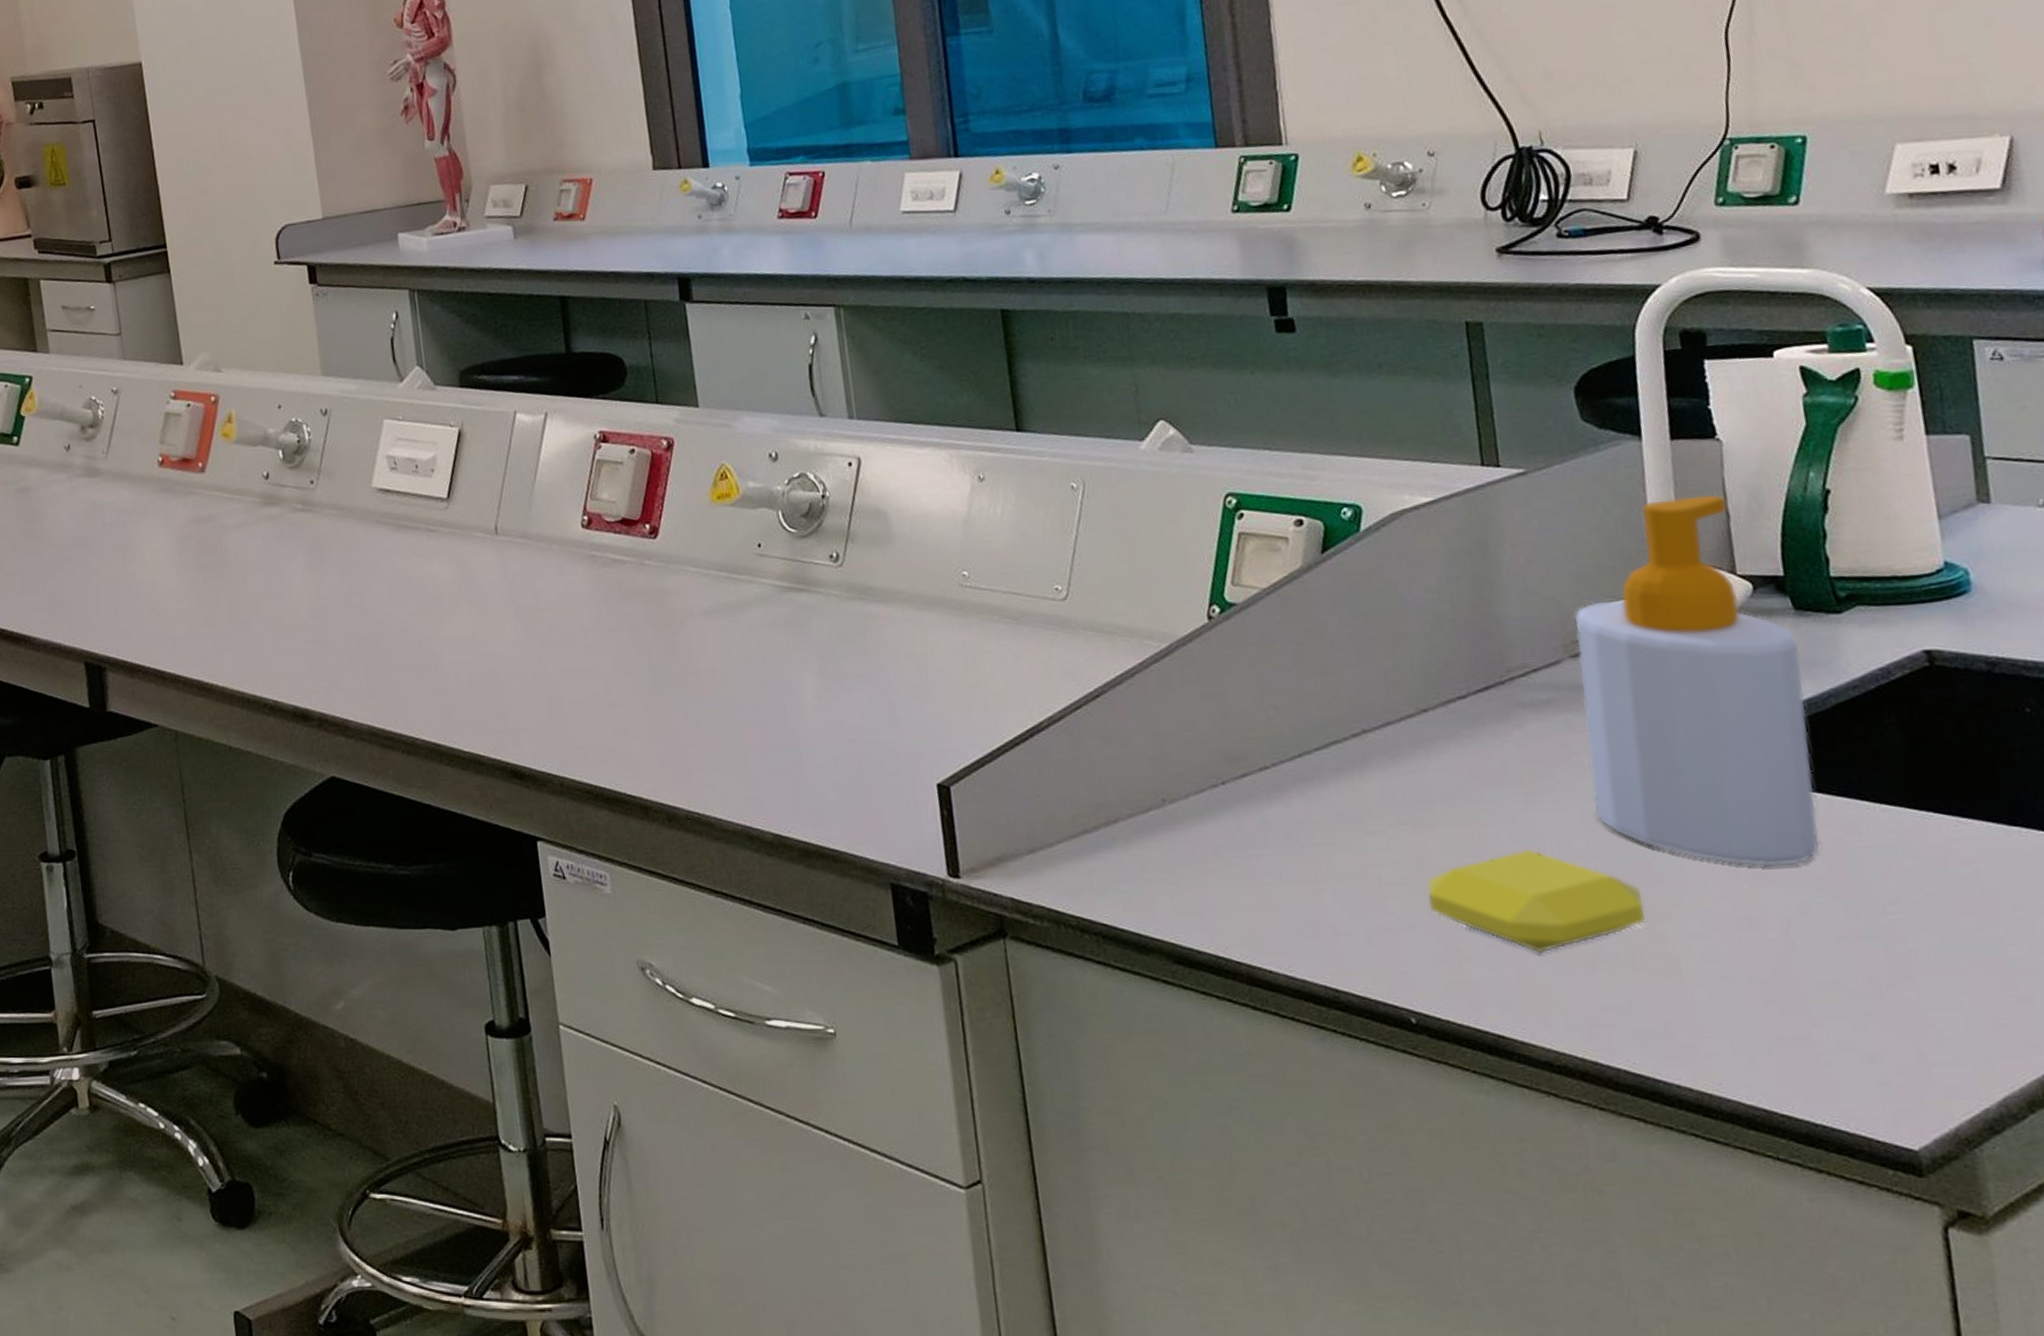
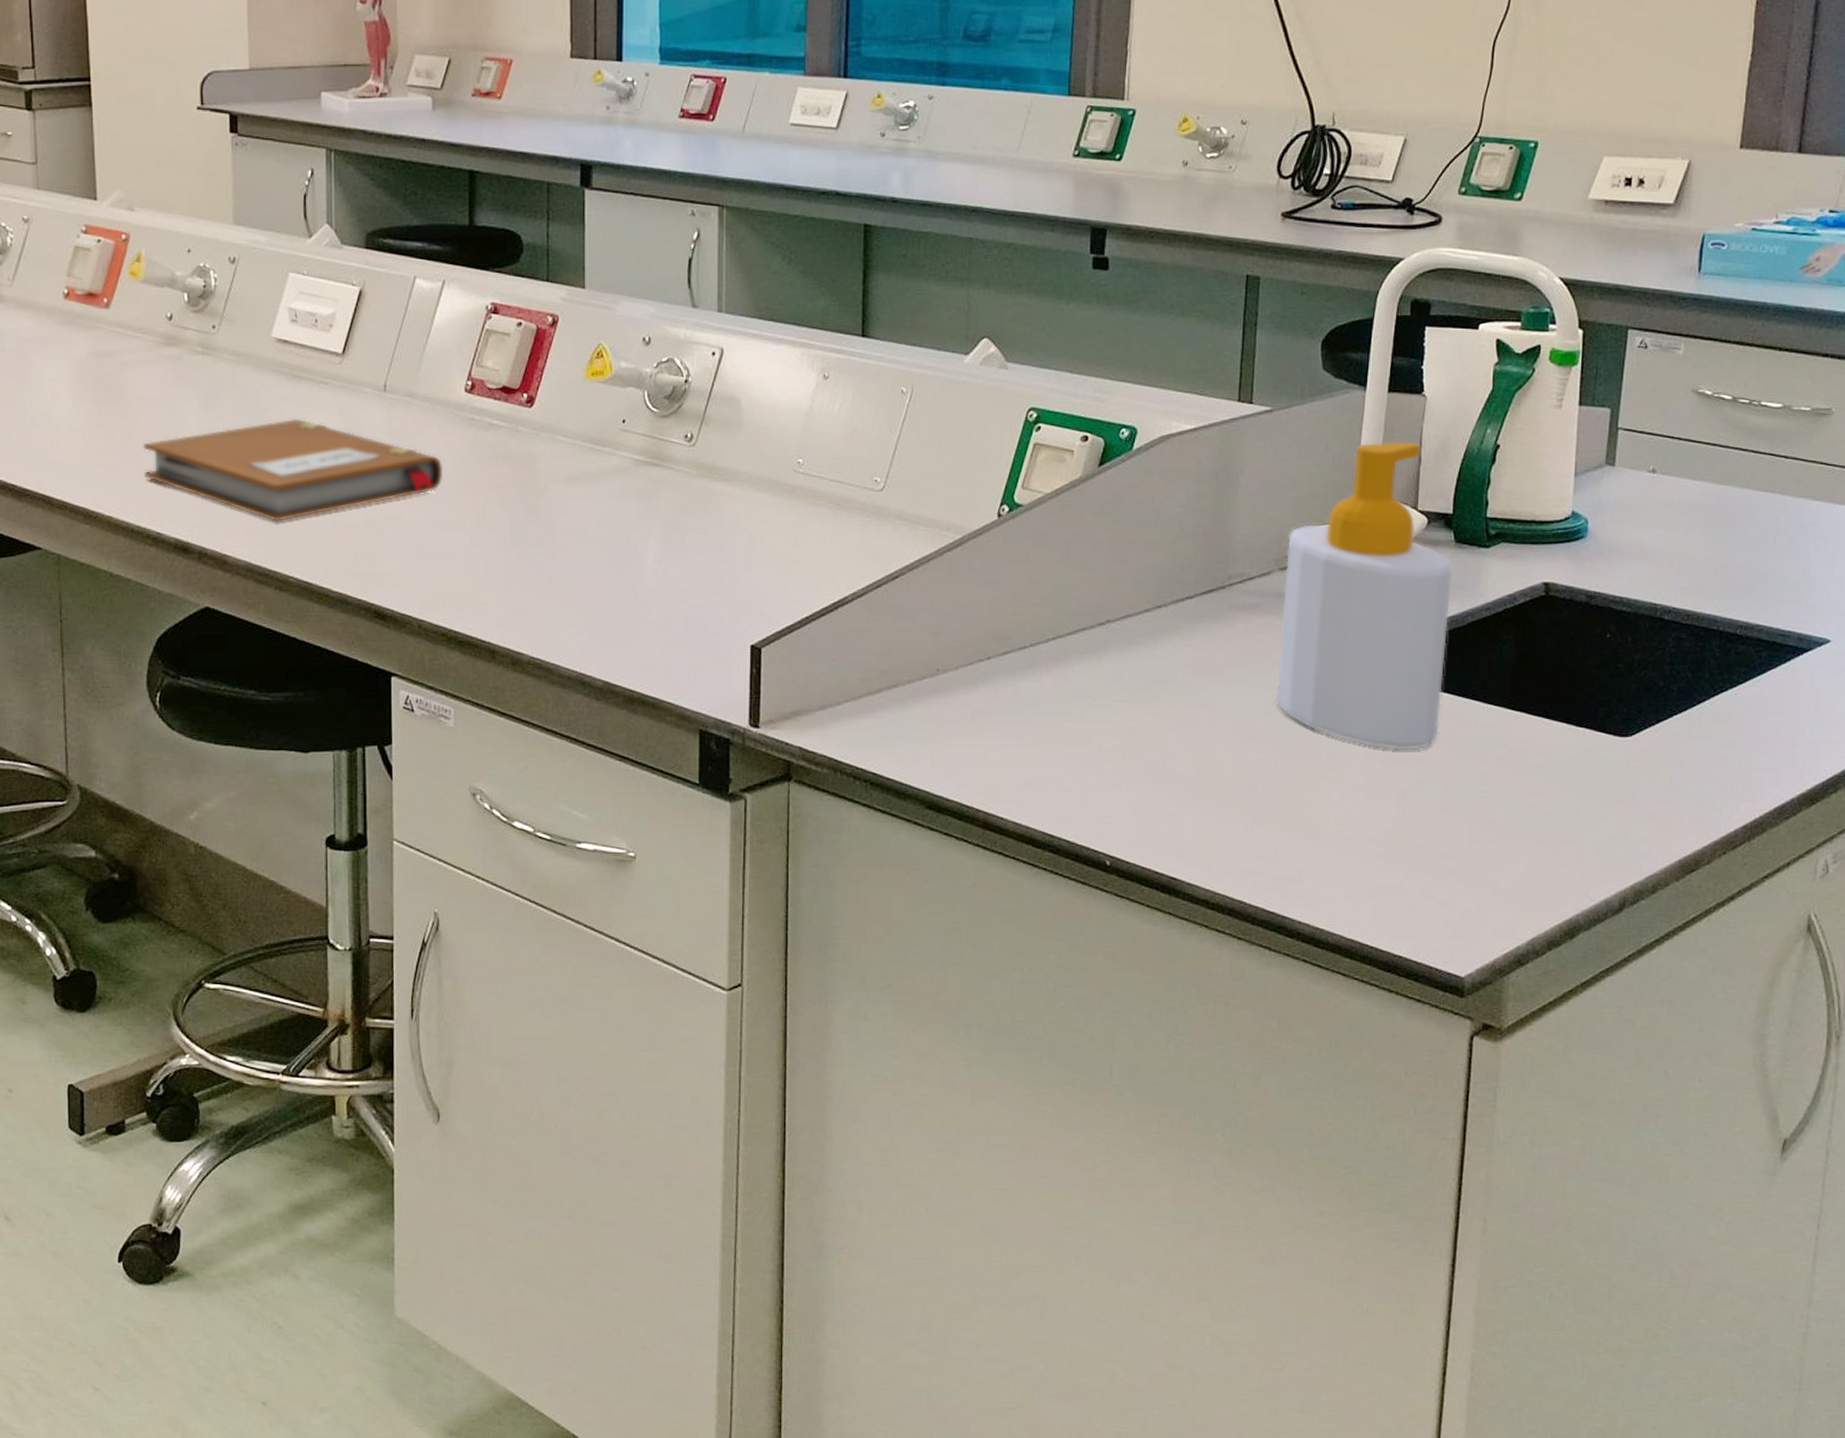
notebook: none [251,569,569,682] -> present [143,418,443,523]
soap bar: present [1427,848,1645,954] -> none [1135,726,1300,812]

